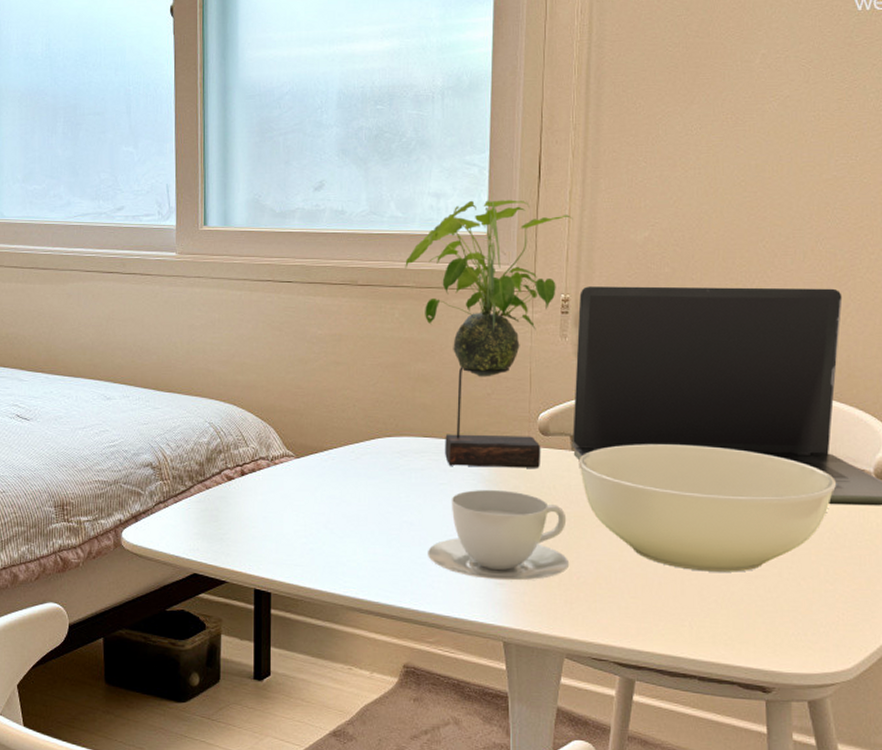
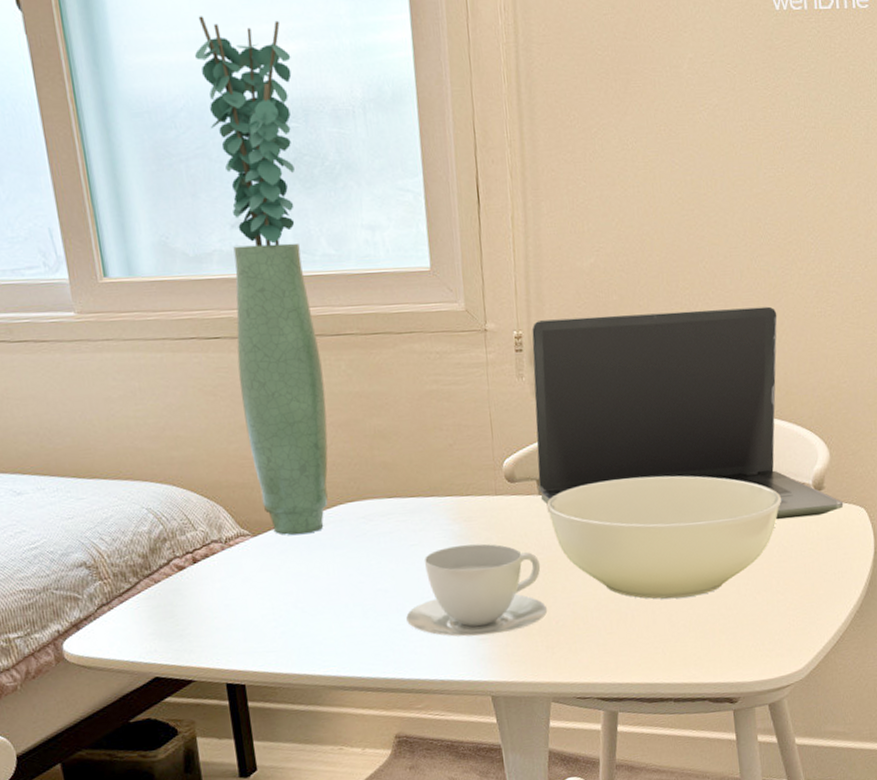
vase: none [303,20,384,462] -> present [194,16,328,535]
plant: present [405,200,573,468] -> none [345,229,518,525]

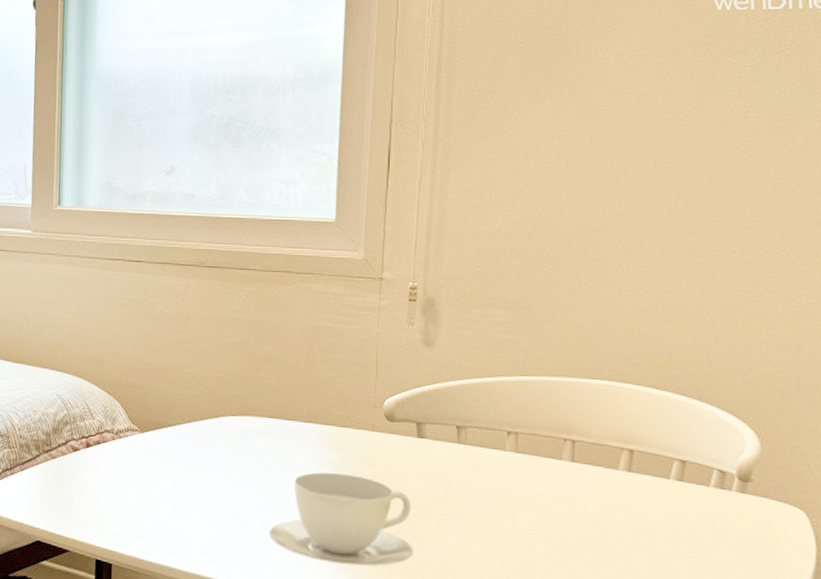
vase: present [194,16,328,535] -> none [150,13,237,438]
laptop computer: present [532,306,844,520] -> none [419,275,777,510]
bowl: present [546,475,782,599] -> none [425,434,697,570]

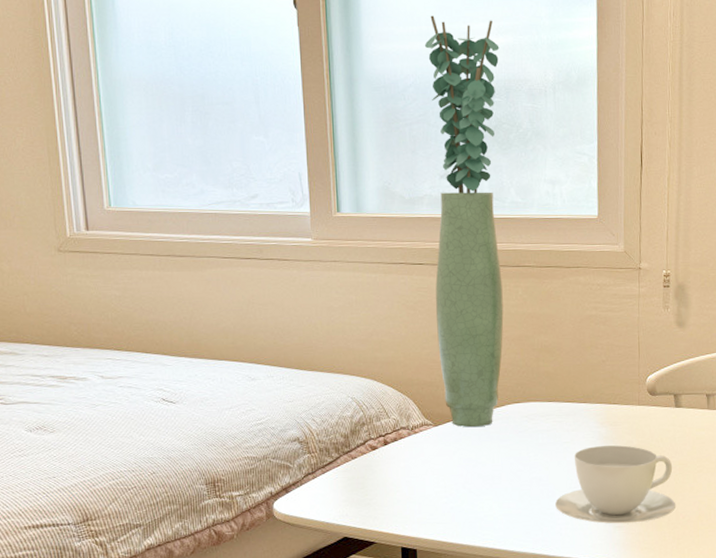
vase: none [150,13,237,438] -> present [424,15,504,428]

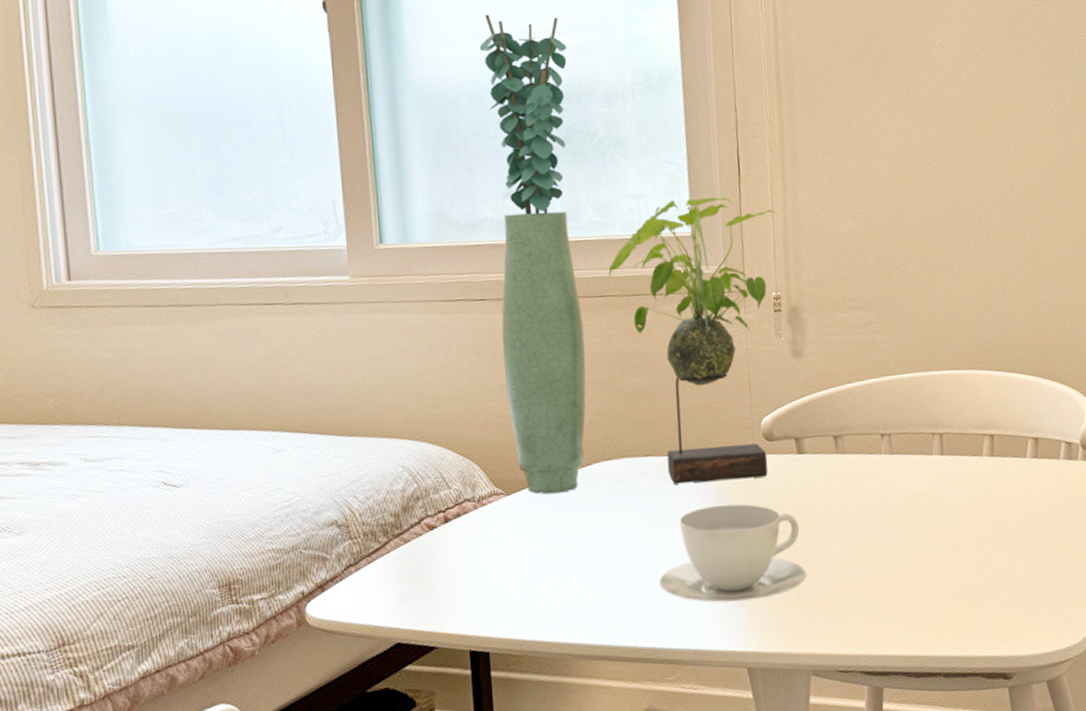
plant: none [526,186,671,426] -> present [608,197,777,485]

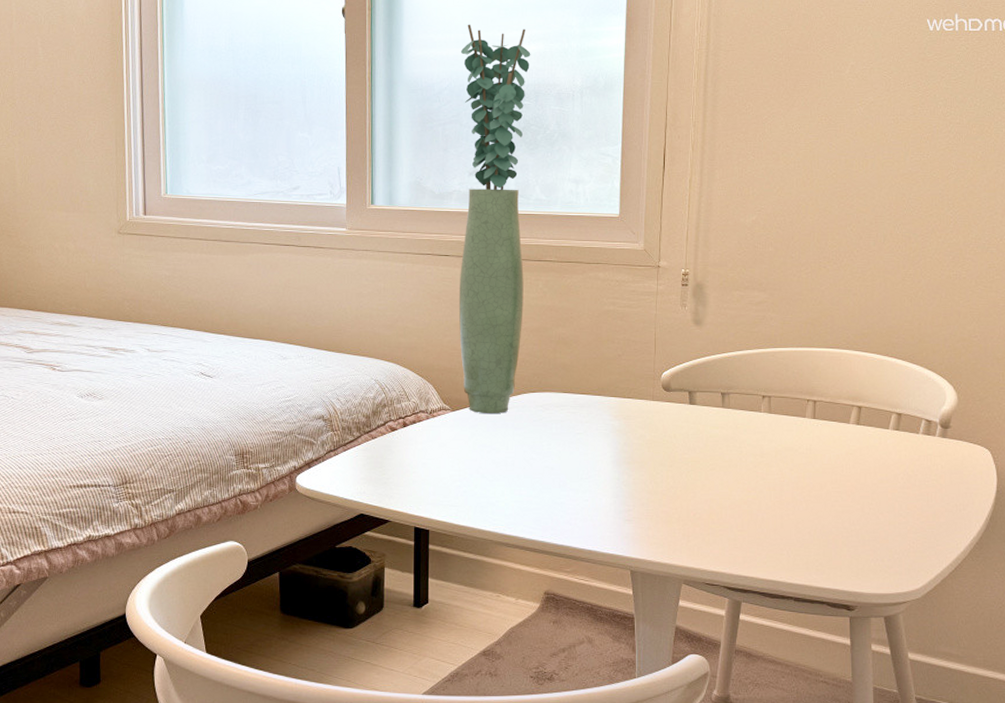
plant: present [608,197,777,485] -> none [548,186,692,420]
teacup: present [659,504,807,603] -> none [566,439,687,518]

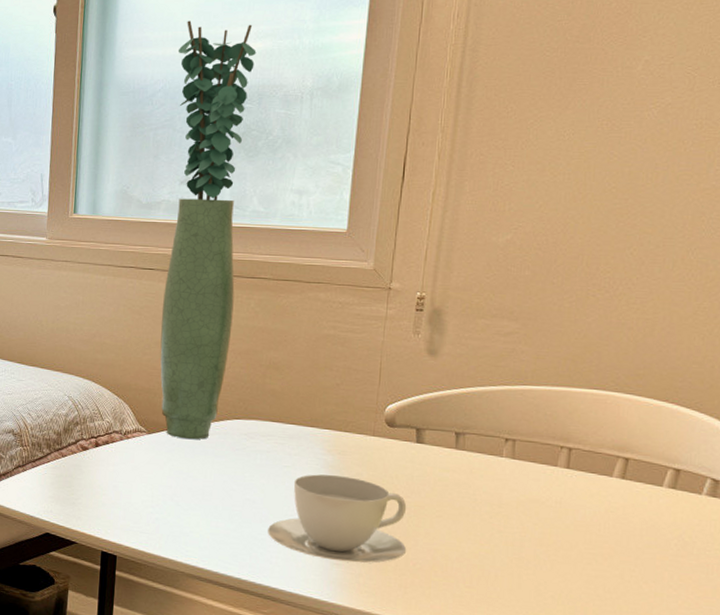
teacup: none [566,439,687,518] -> present [268,474,407,563]

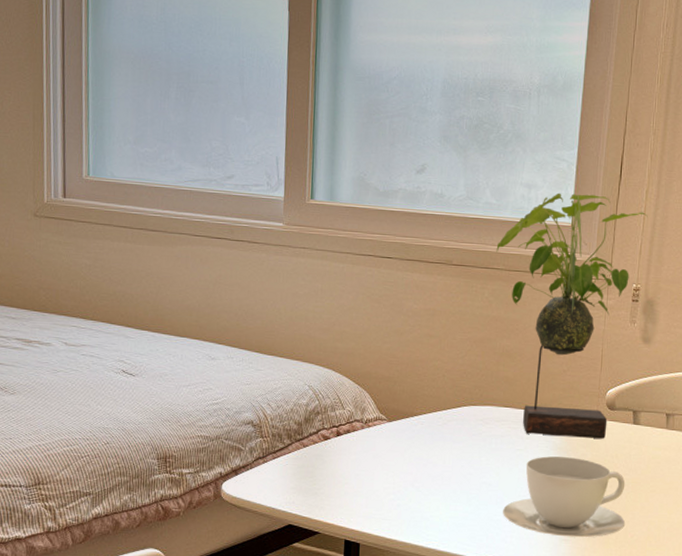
vase: present [160,21,257,440] -> none [399,9,488,426]
plant: none [263,198,435,458] -> present [496,192,648,439]

